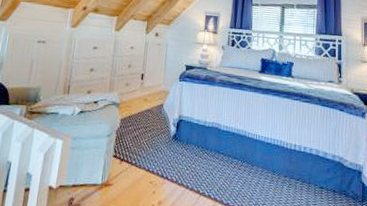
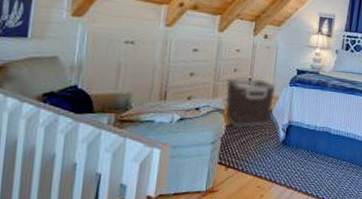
clothes hamper: none [120,74,167,121] -> present [225,78,276,128]

